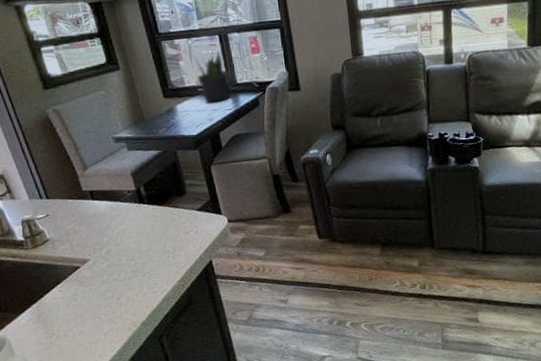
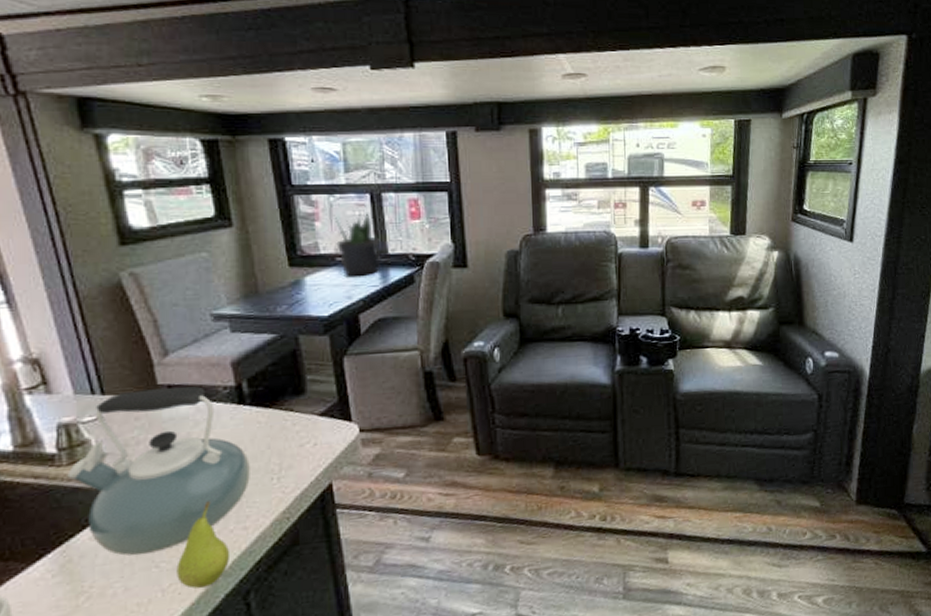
kettle: none [32,191,154,310] -> present [67,386,250,556]
fruit: none [111,273,147,333] -> present [176,501,231,589]

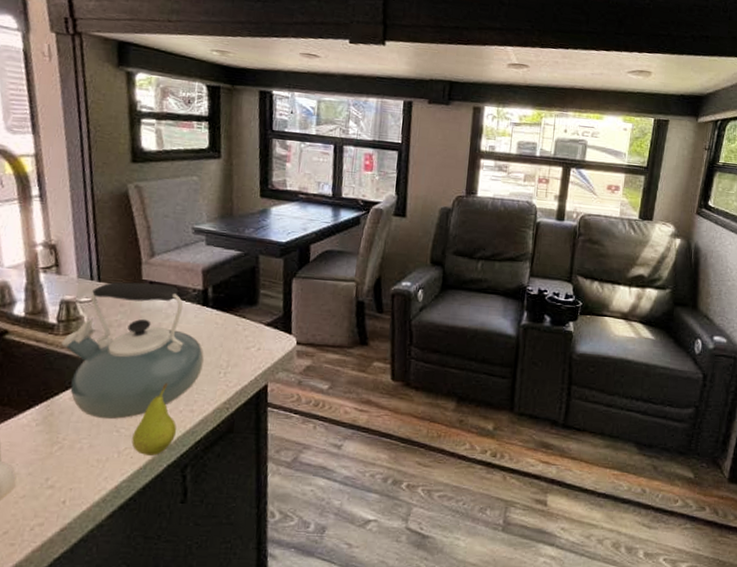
planter: present [334,213,381,278] -> none [300,159,336,214]

